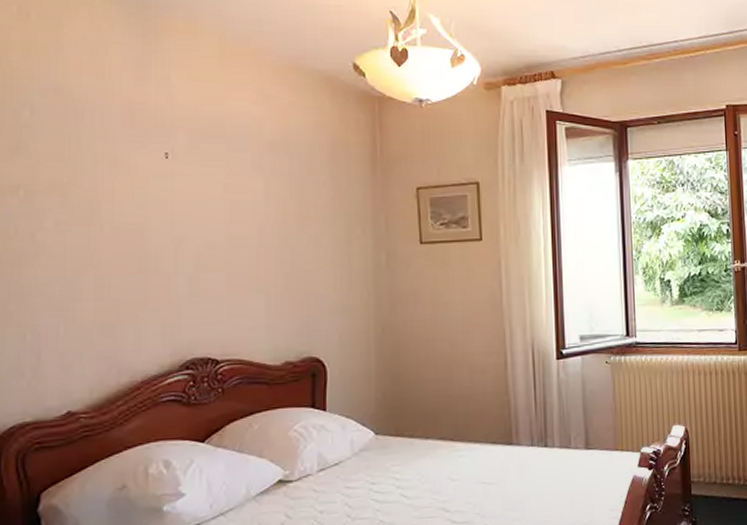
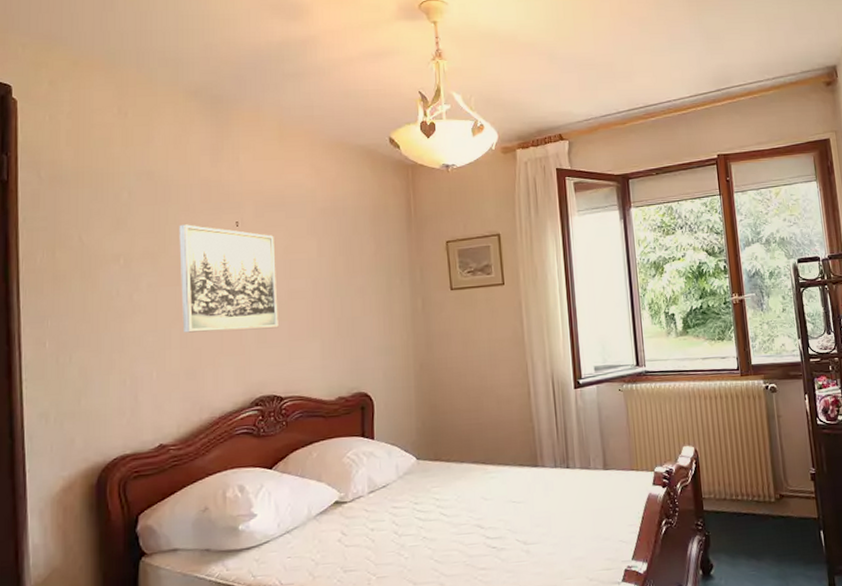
wall art: none [94,153,215,282] -> present [179,224,279,333]

